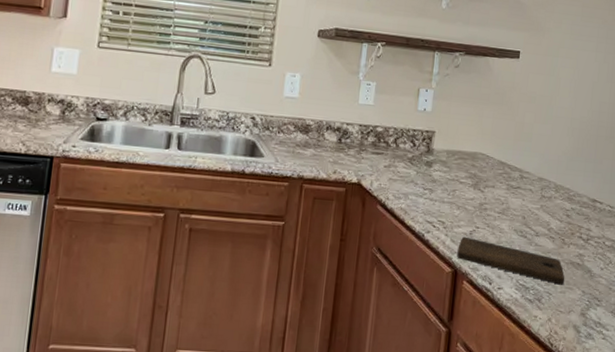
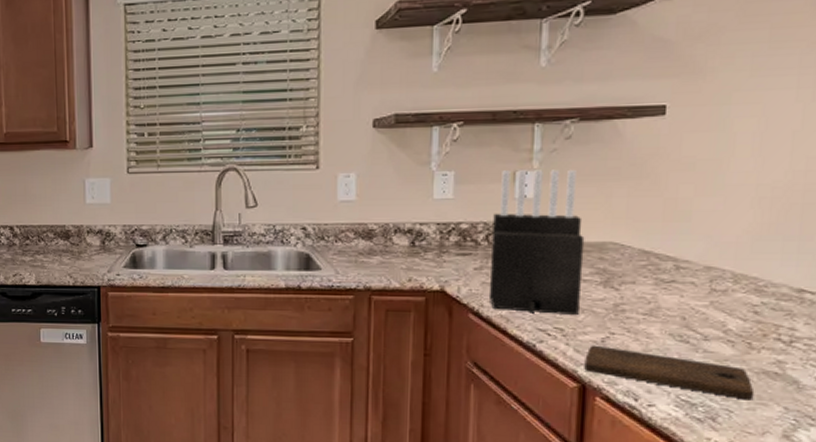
knife block: none [393,86,464,212] -> present [488,169,585,316]

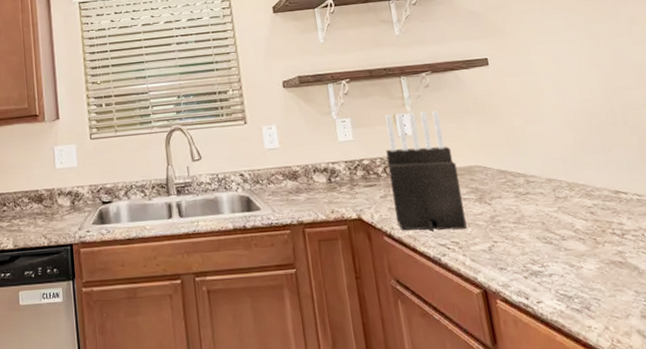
cutting board: present [584,345,755,400] -> none [480,253,611,289]

